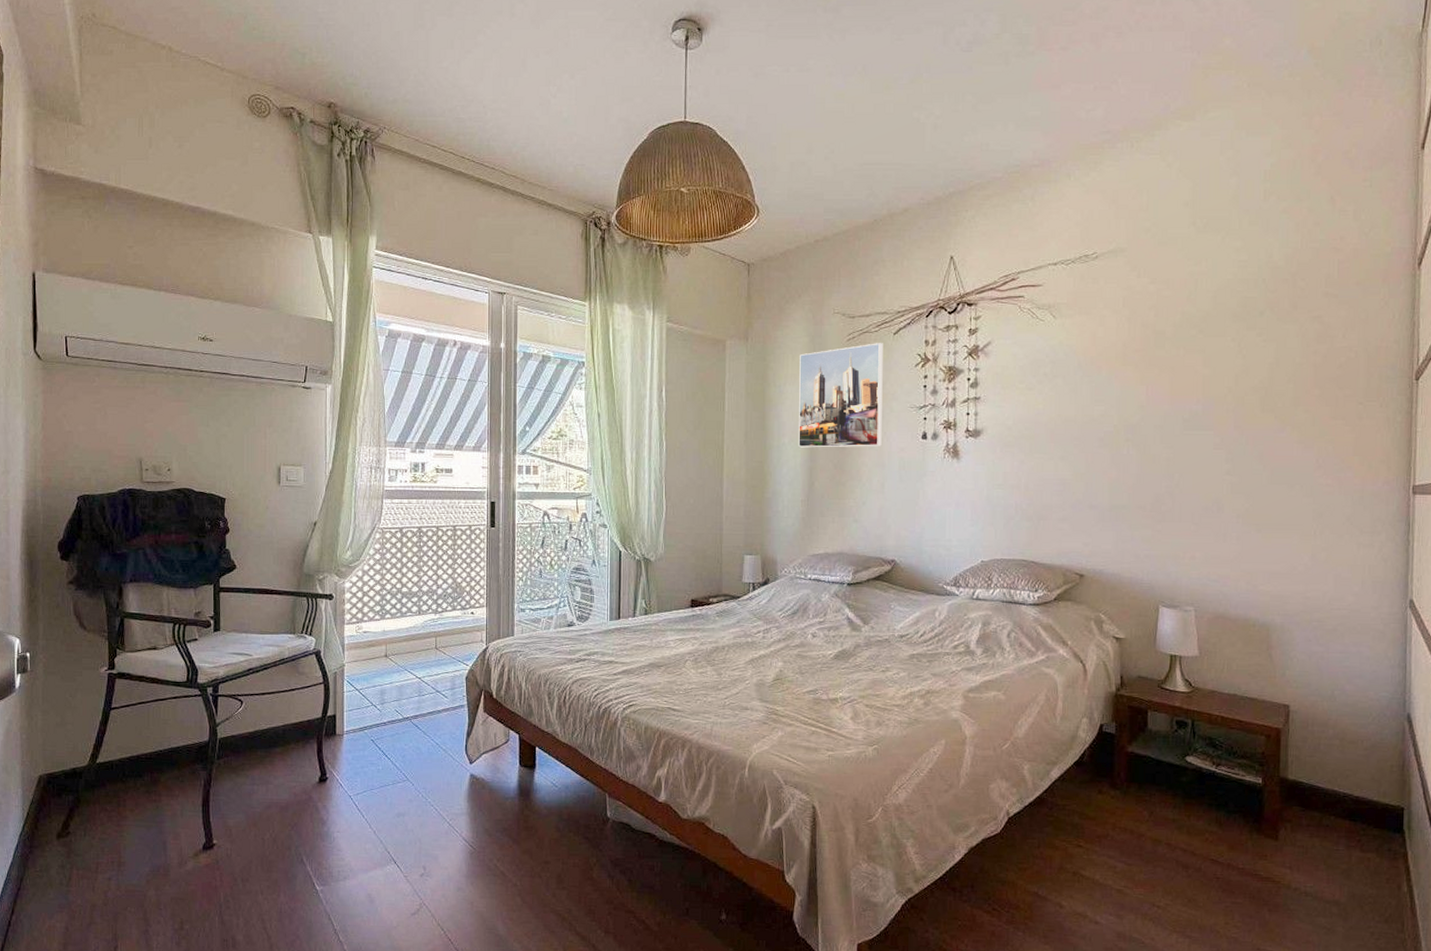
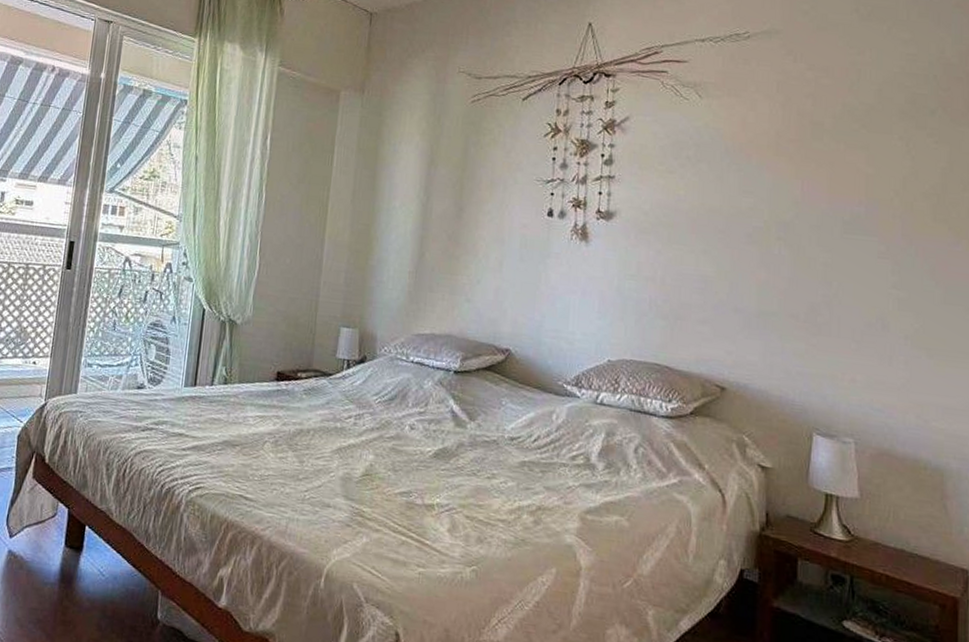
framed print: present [798,343,883,448] -> none [410,107,511,220]

